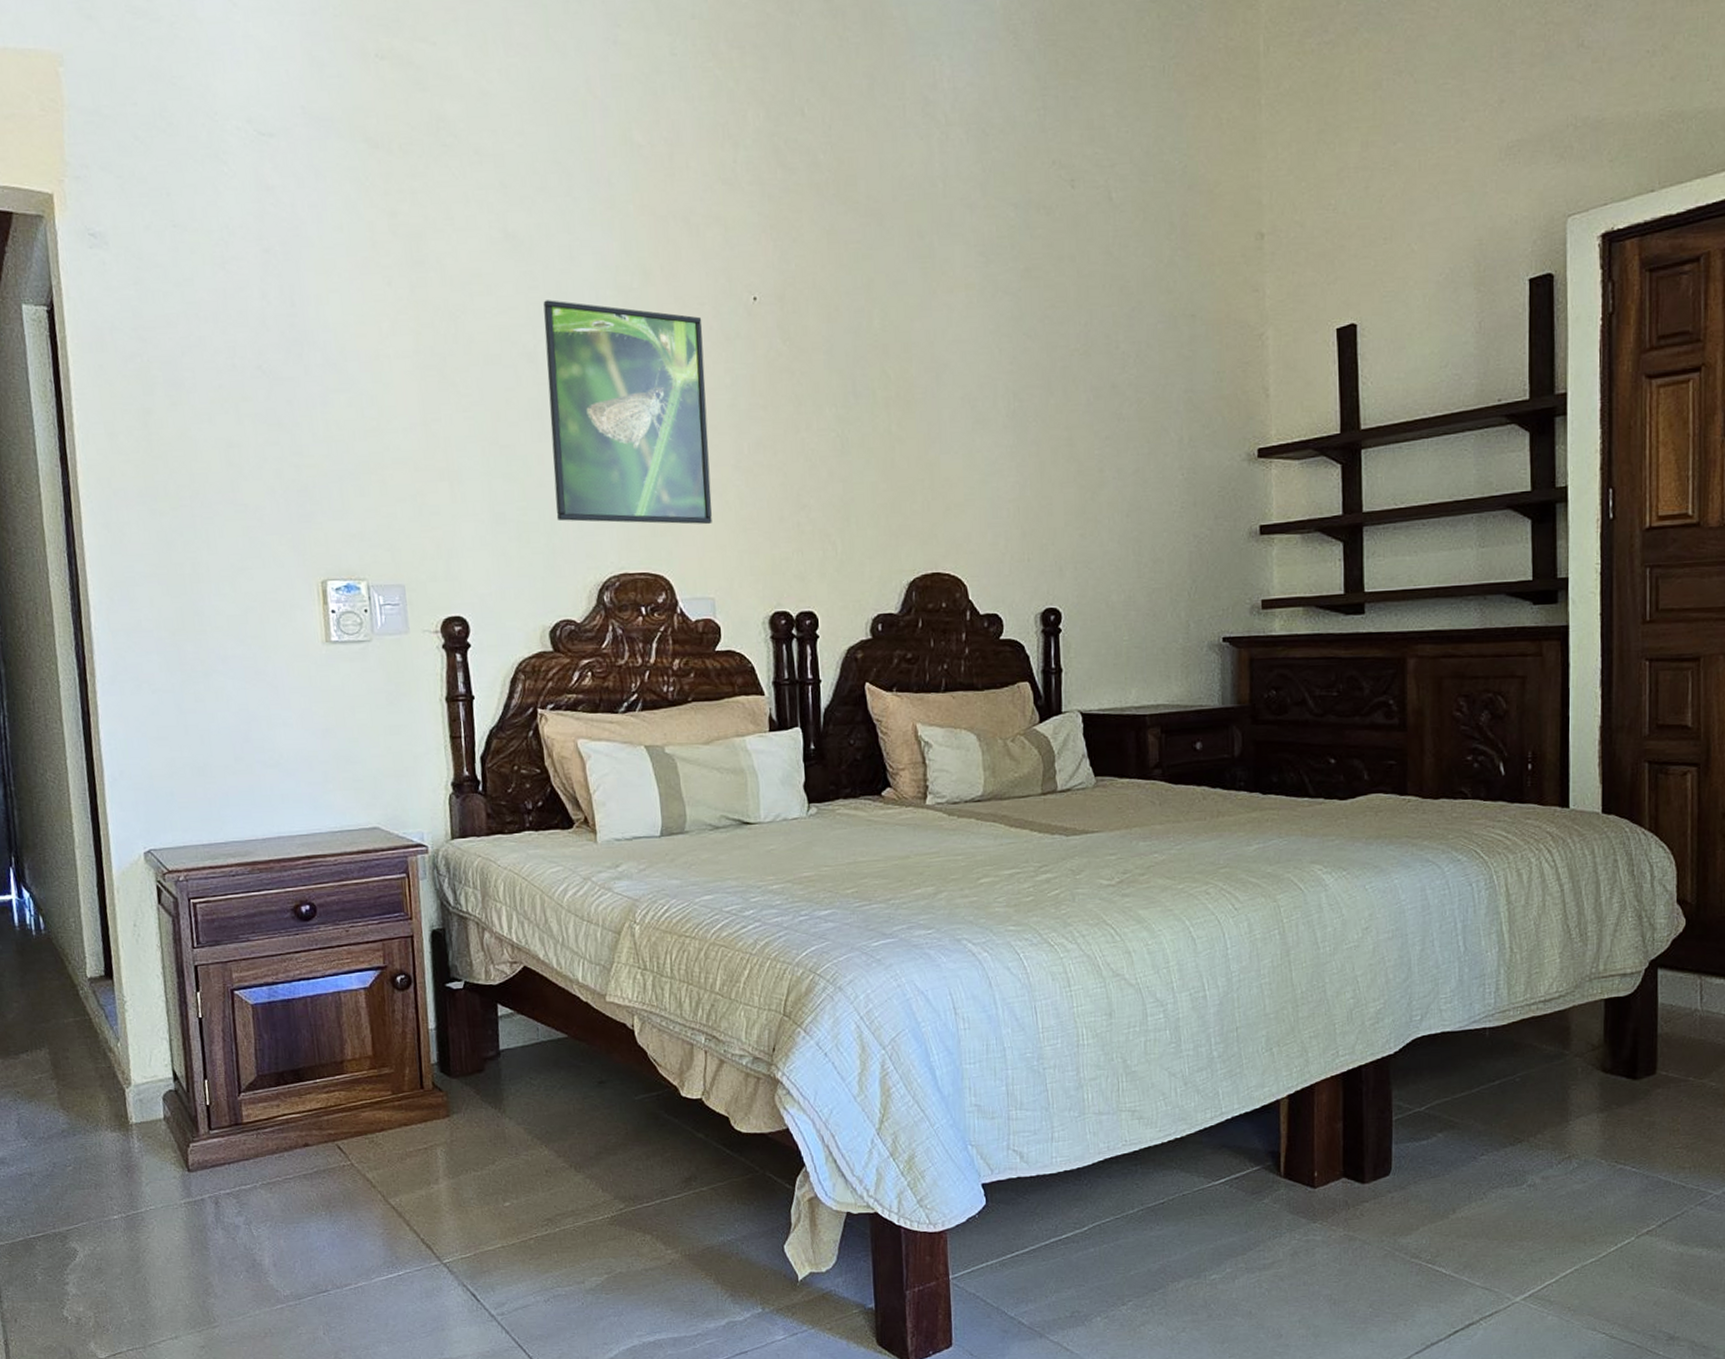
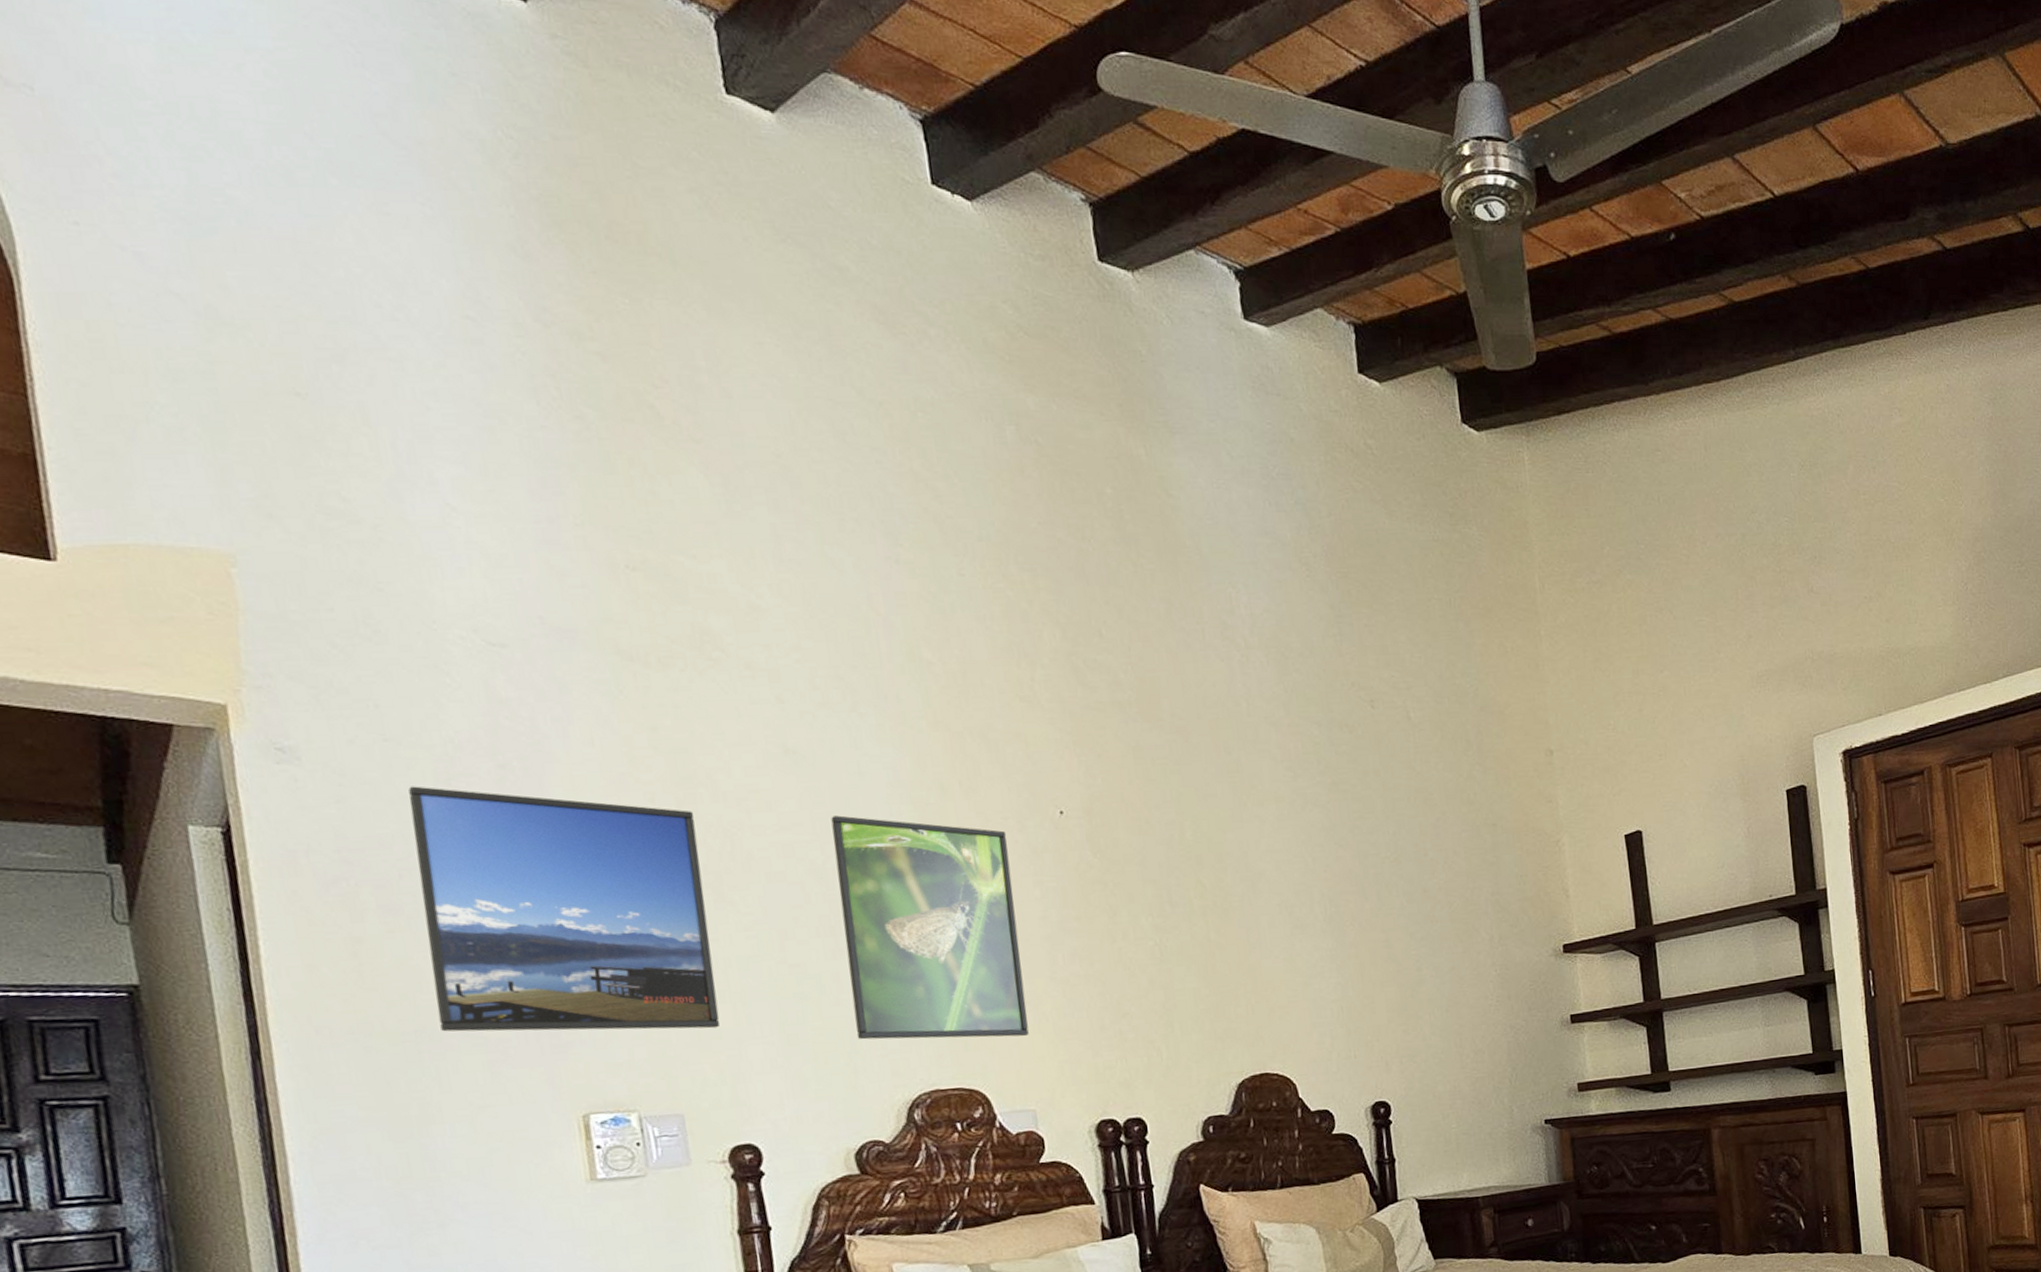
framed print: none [191,269,439,505] -> present [408,786,721,1032]

